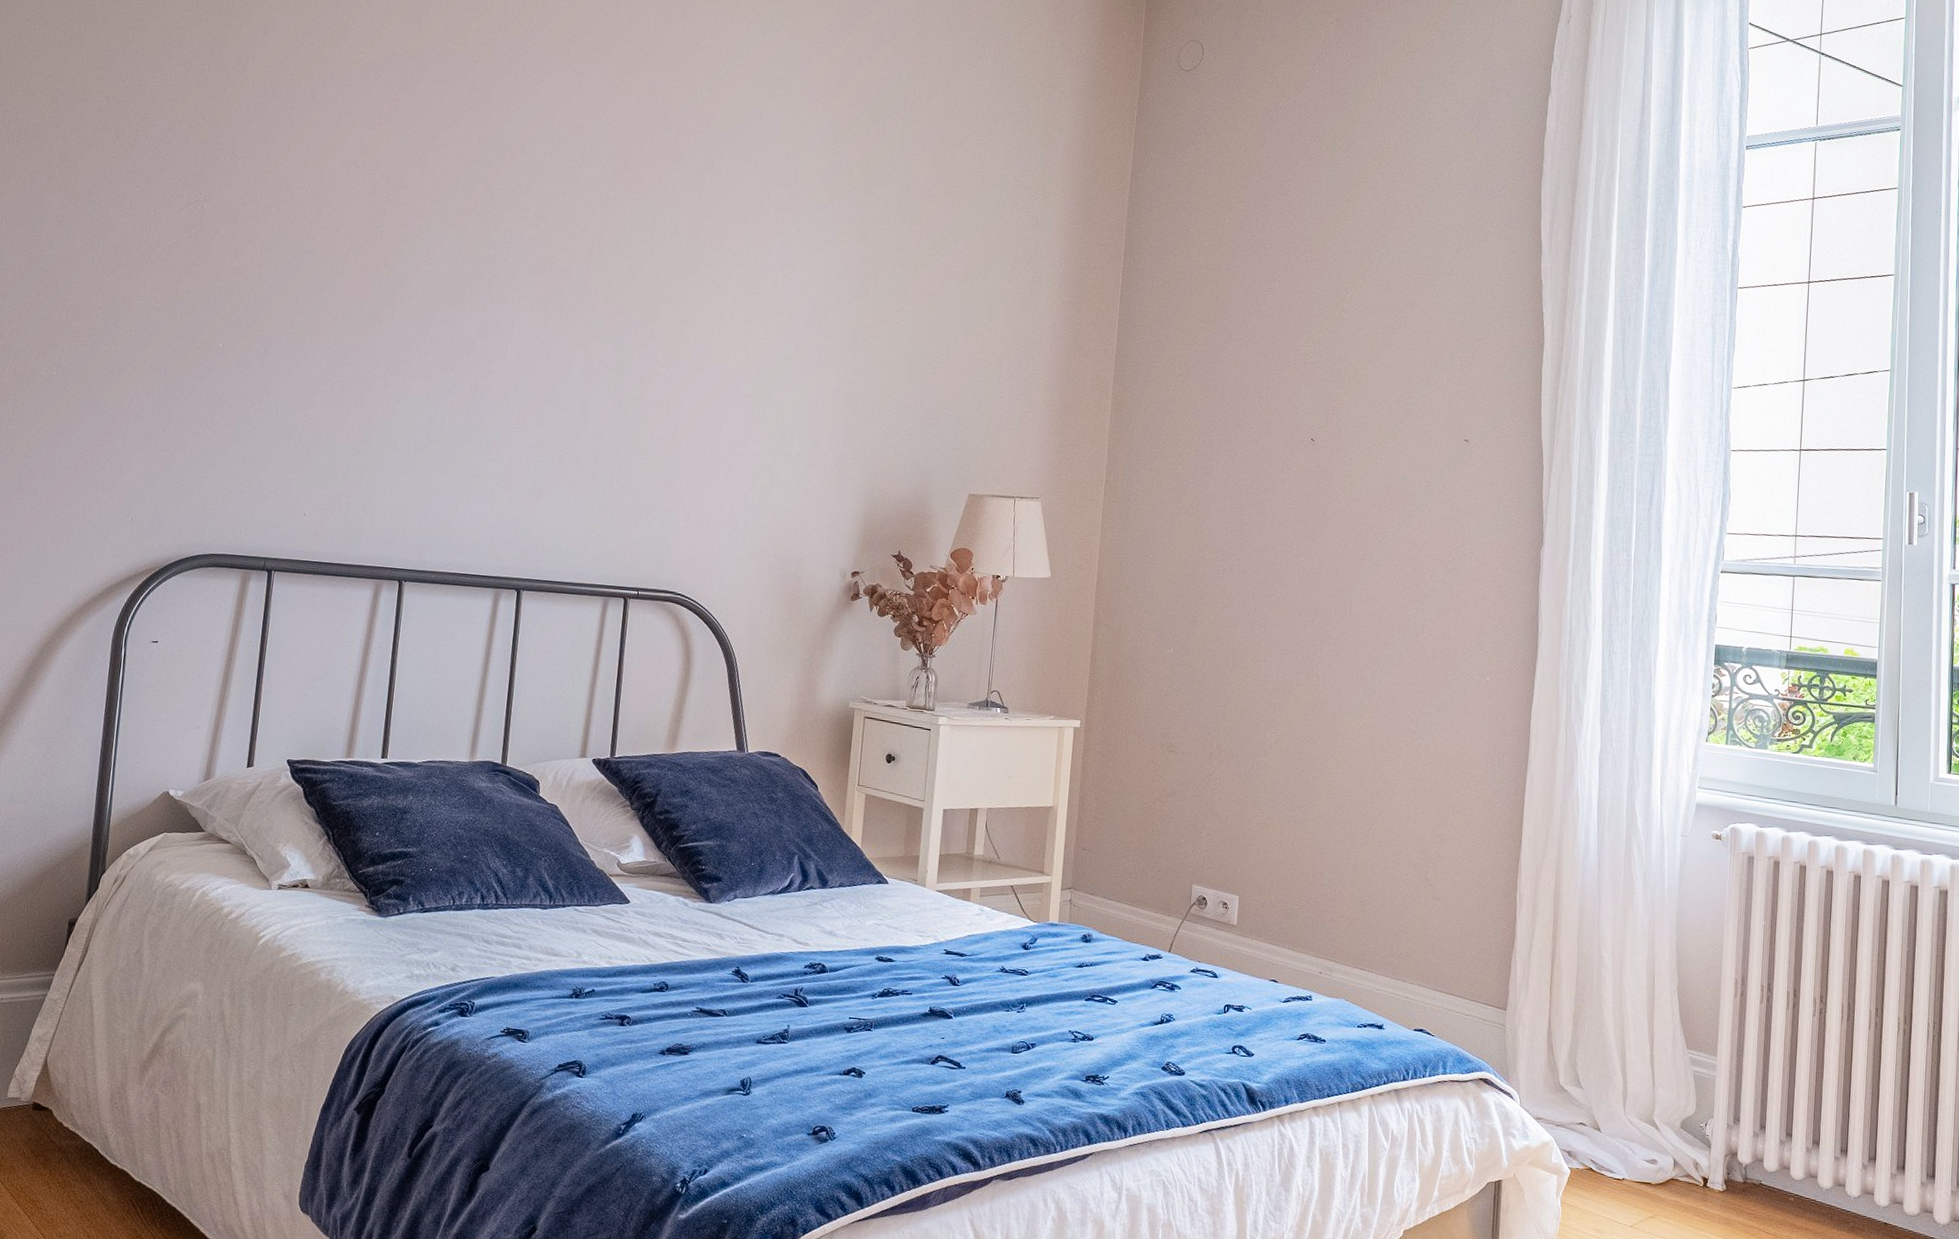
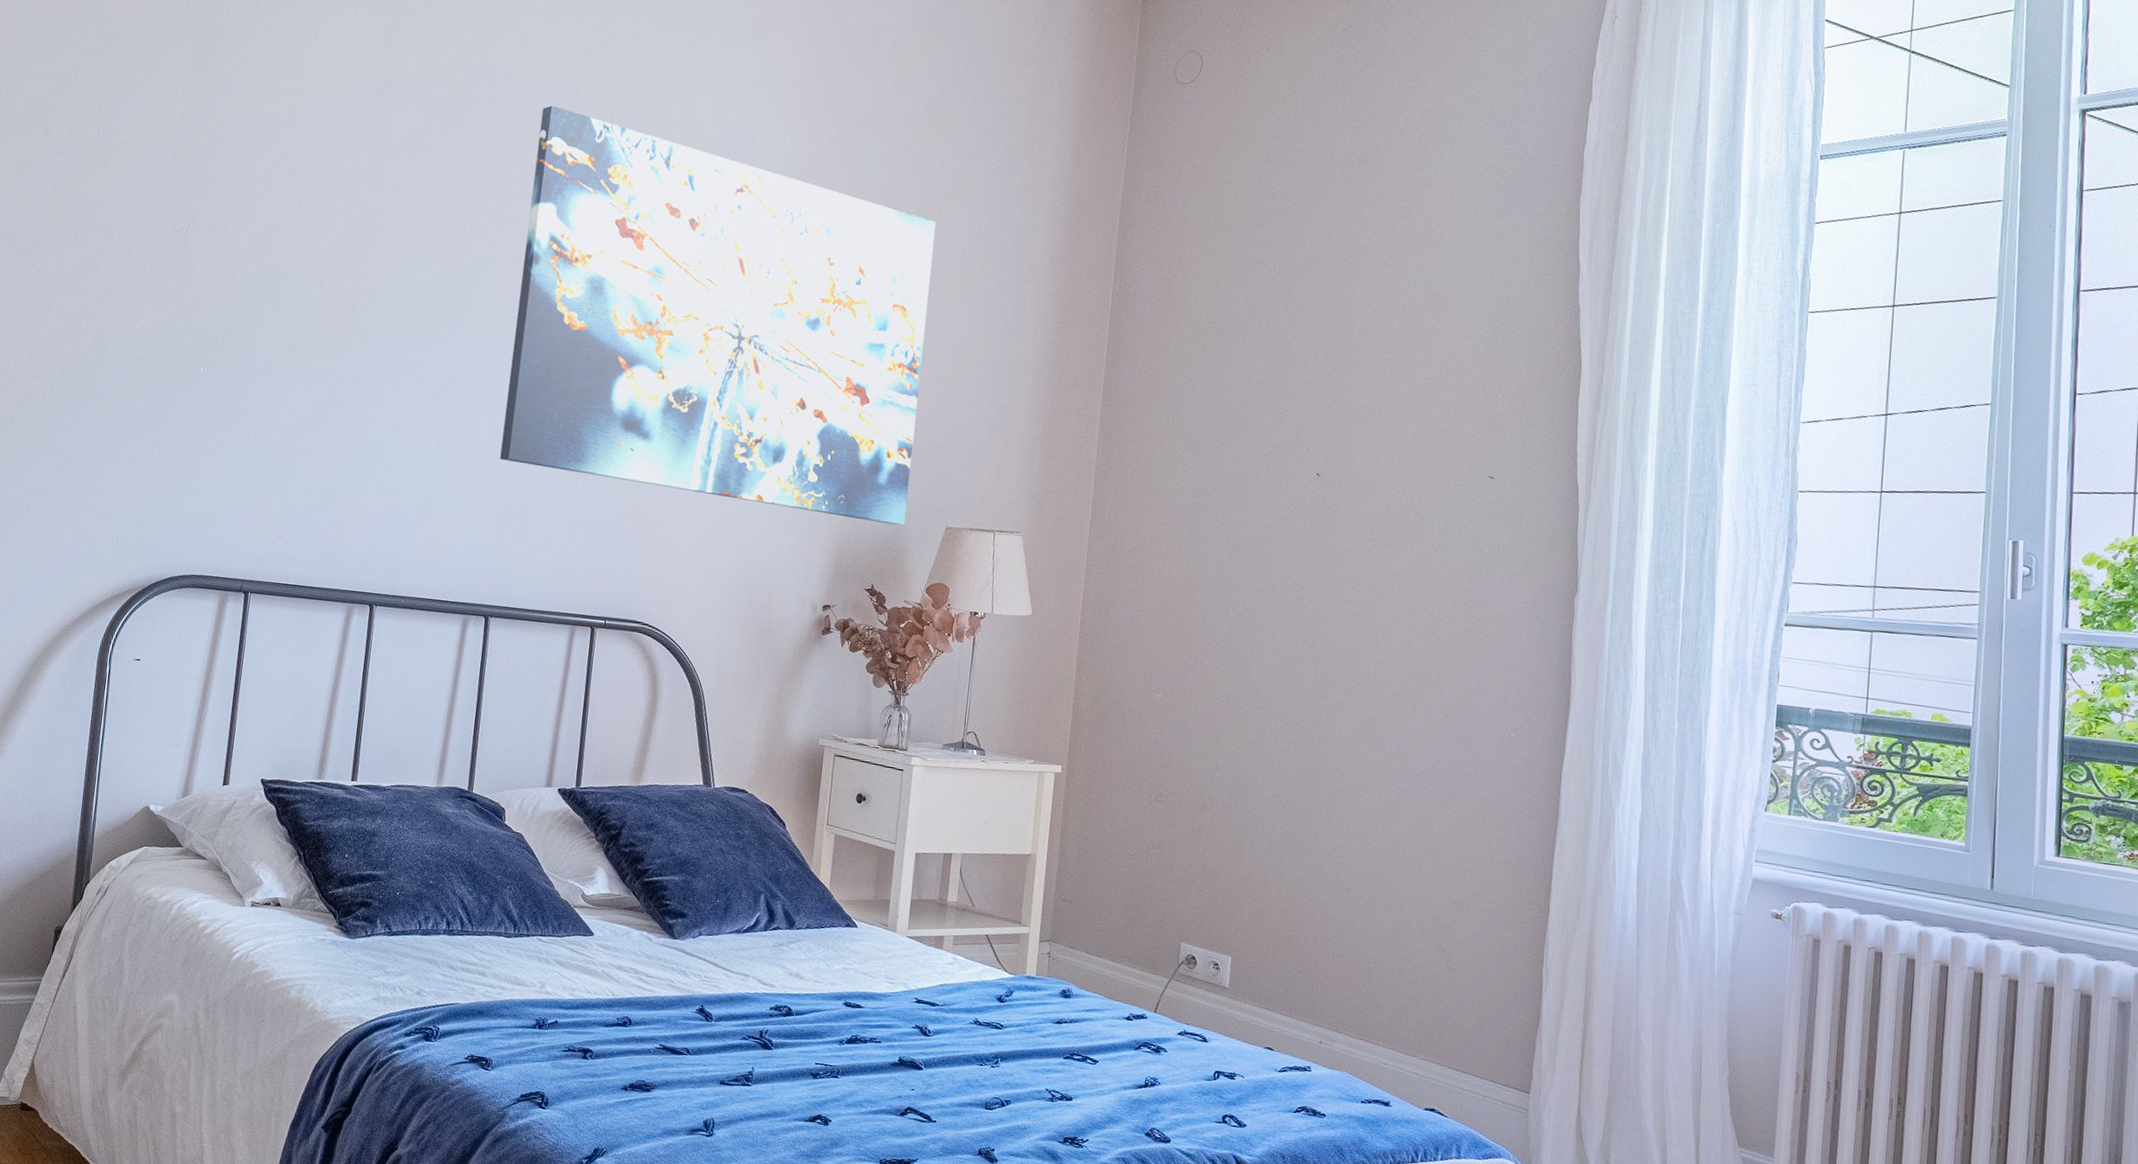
wall art: none [530,81,956,494] -> present [500,105,936,526]

